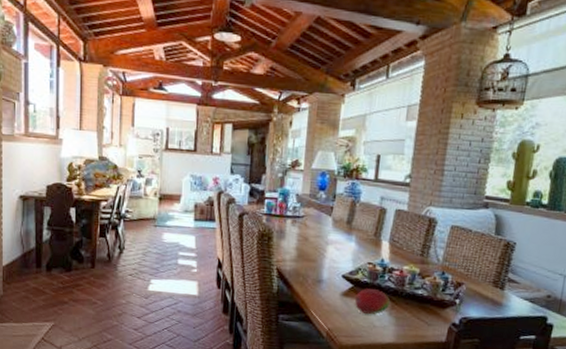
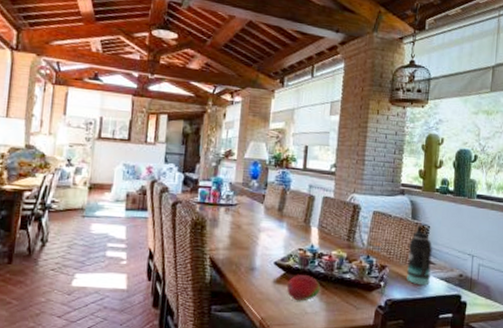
bottle: none [485,242,518,305] -> present [406,225,433,286]

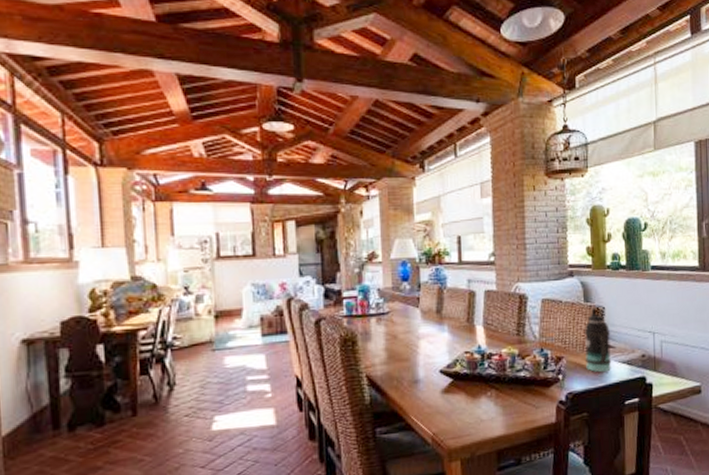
fruit: present [287,275,321,301] -> none [457,379,495,409]

